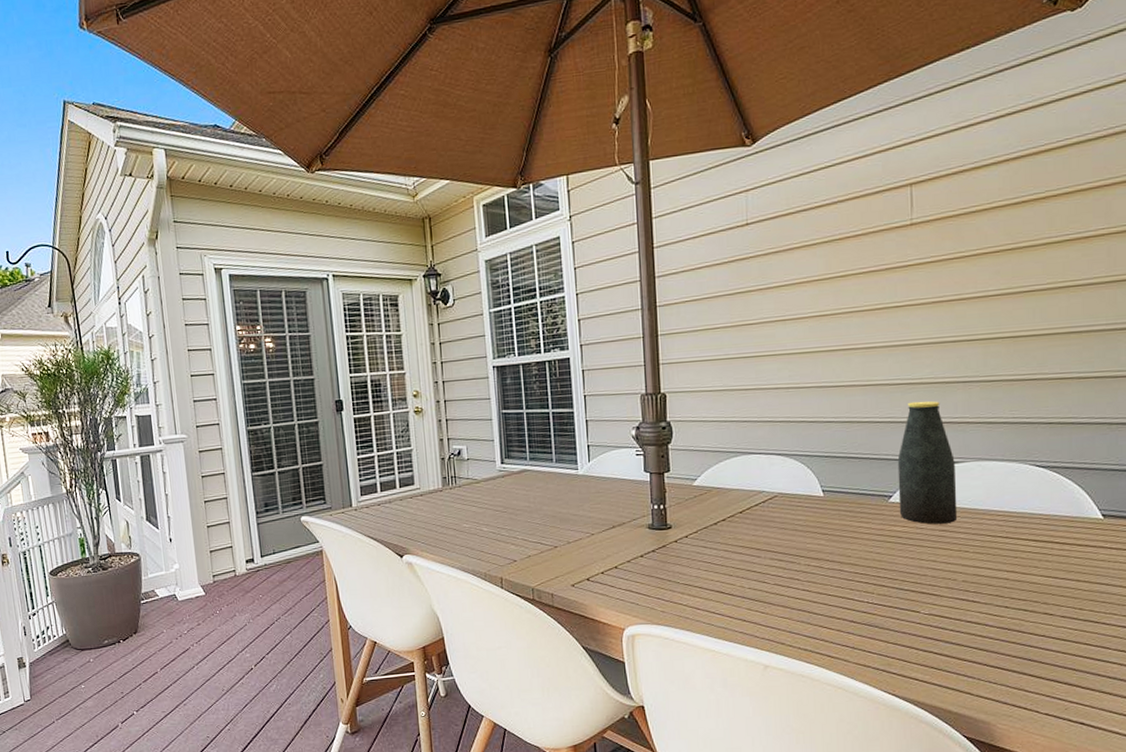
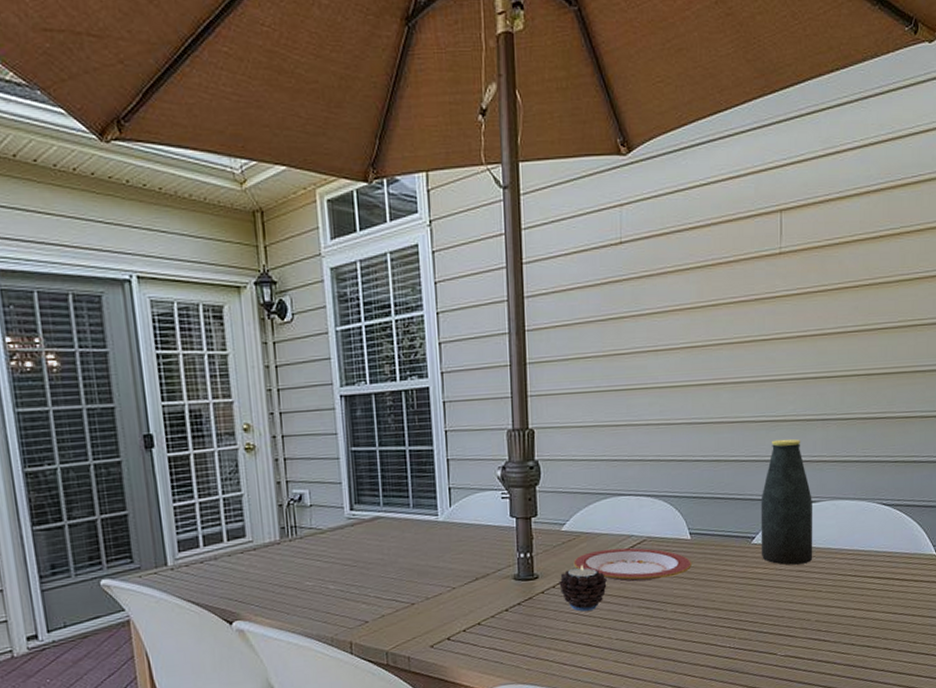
candle: none [691,518,739,561] -> present [559,565,607,612]
plate: none [705,503,825,535] -> present [573,547,691,582]

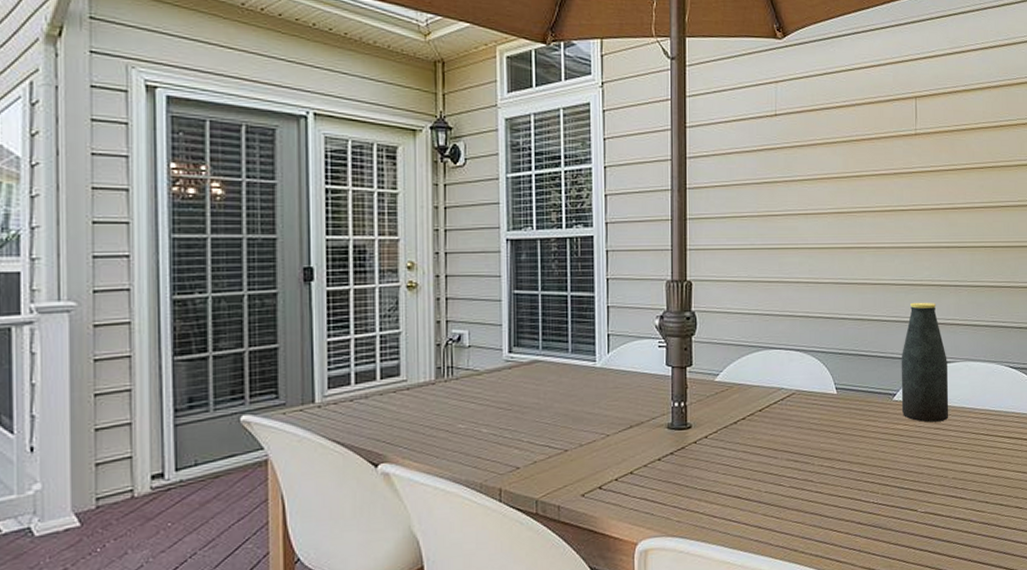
candle: present [559,565,607,612] -> none [711,416,757,463]
plate: present [573,547,691,582] -> none [726,400,837,435]

